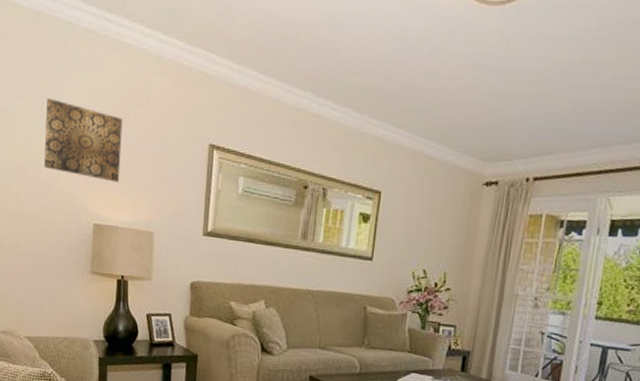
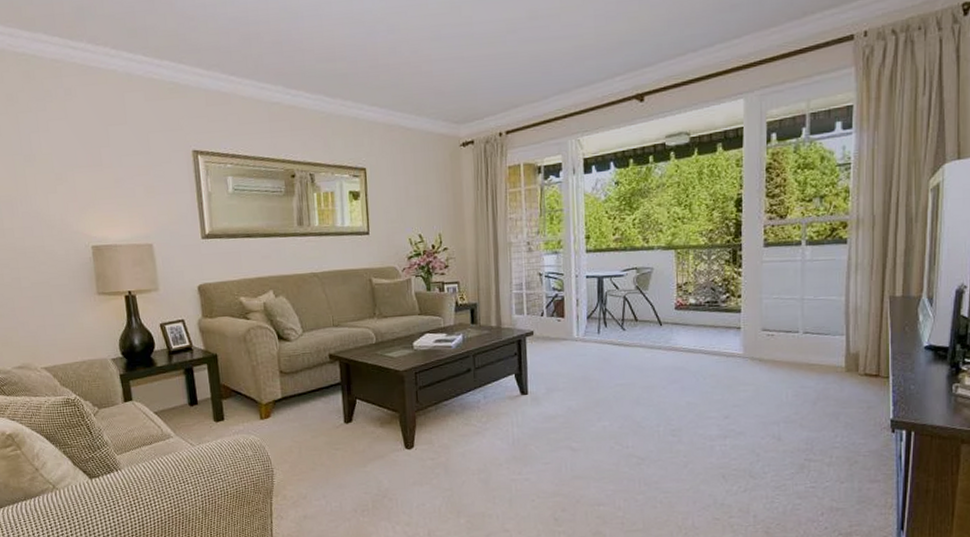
wall art: present [44,98,123,182] -> none [24,131,110,203]

